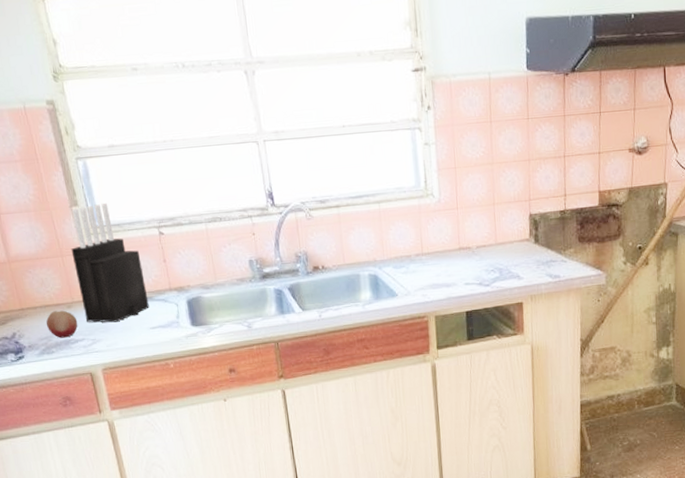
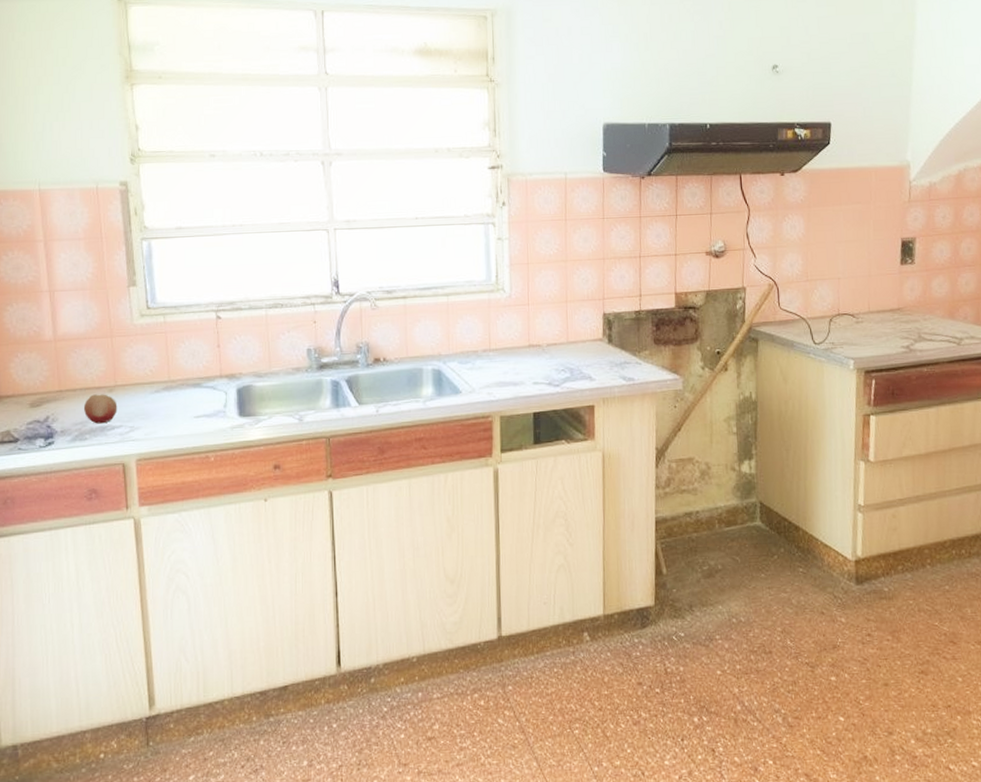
knife block: present [71,202,149,323] -> none [122,284,196,409]

